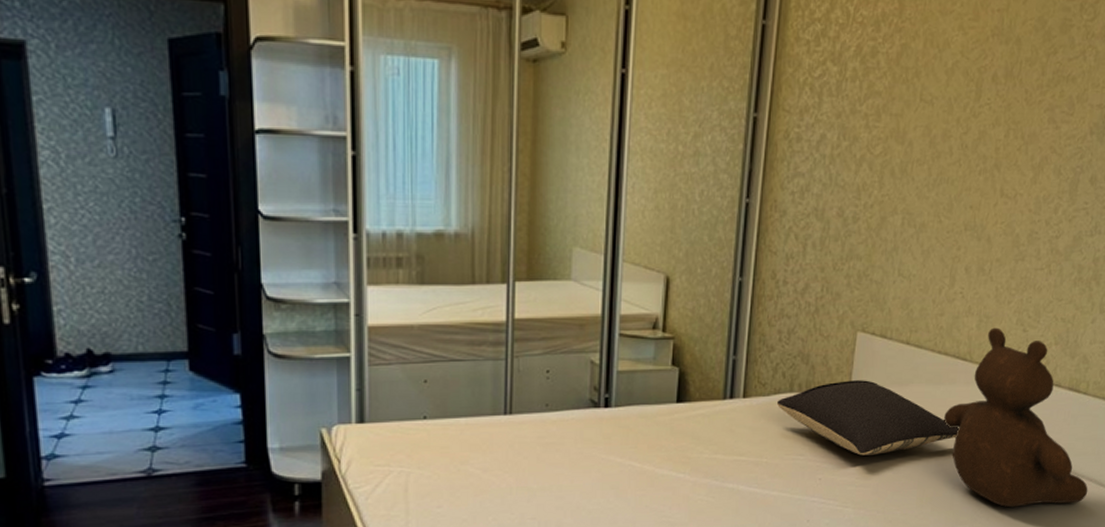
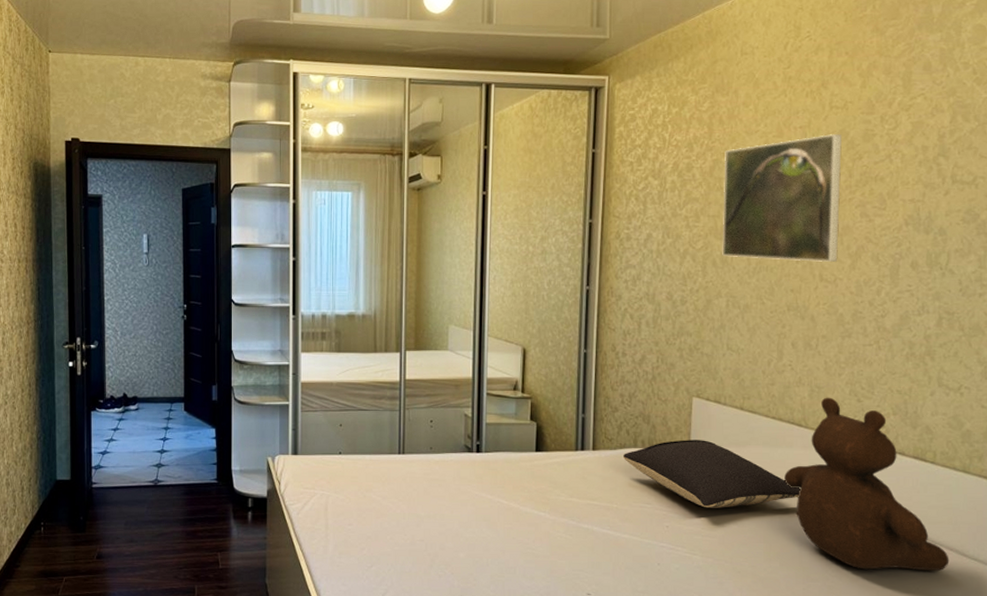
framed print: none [902,21,1039,174] -> present [722,134,842,262]

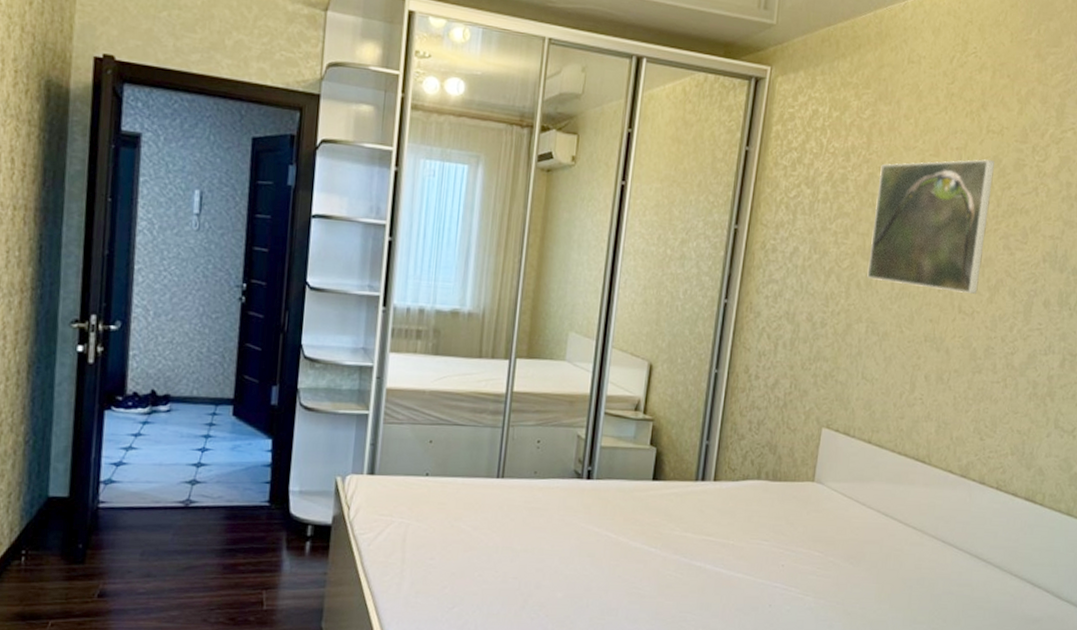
pillow: present [624,440,800,508] -> none [745,473,917,547]
teddy bear: present [784,397,949,572] -> none [903,434,1046,614]

